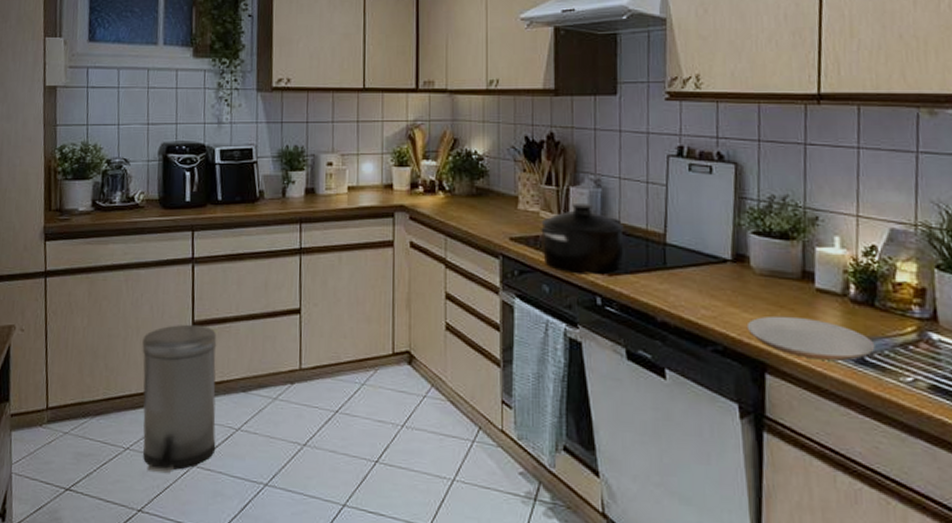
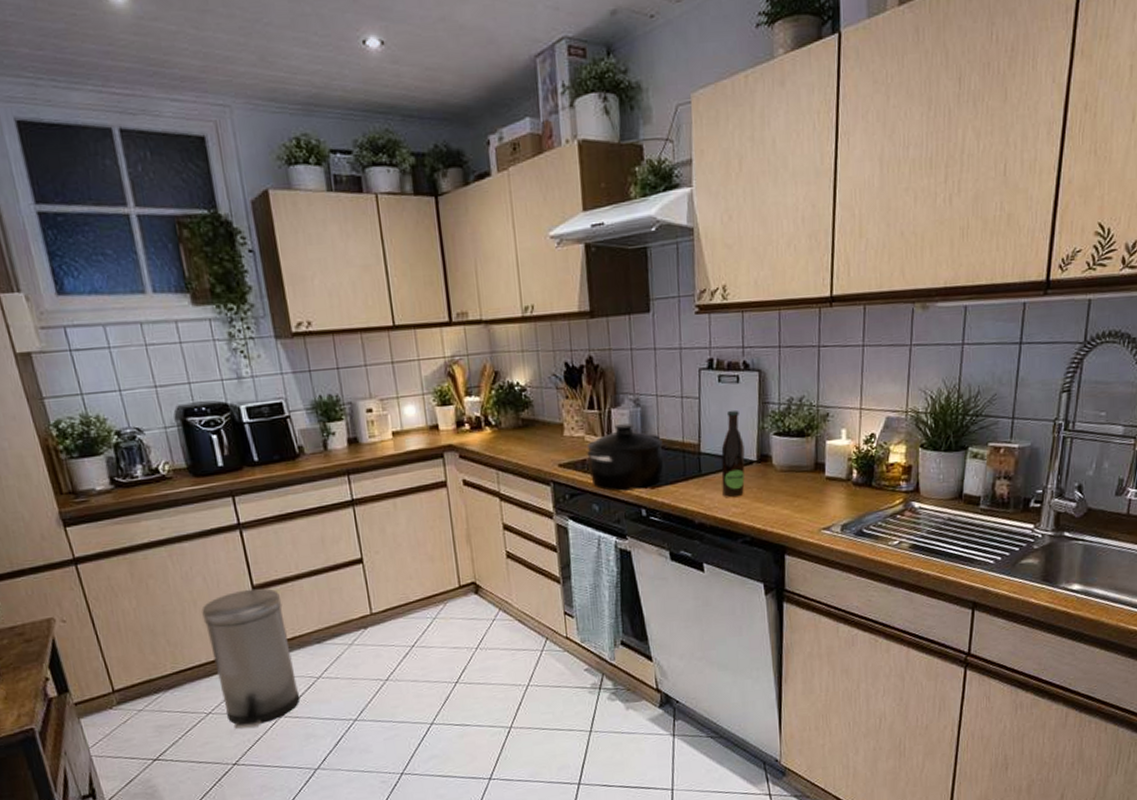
bottle: none [689,201,718,298] -> present [721,409,745,498]
plate: present [746,315,875,361] -> none [770,503,871,538]

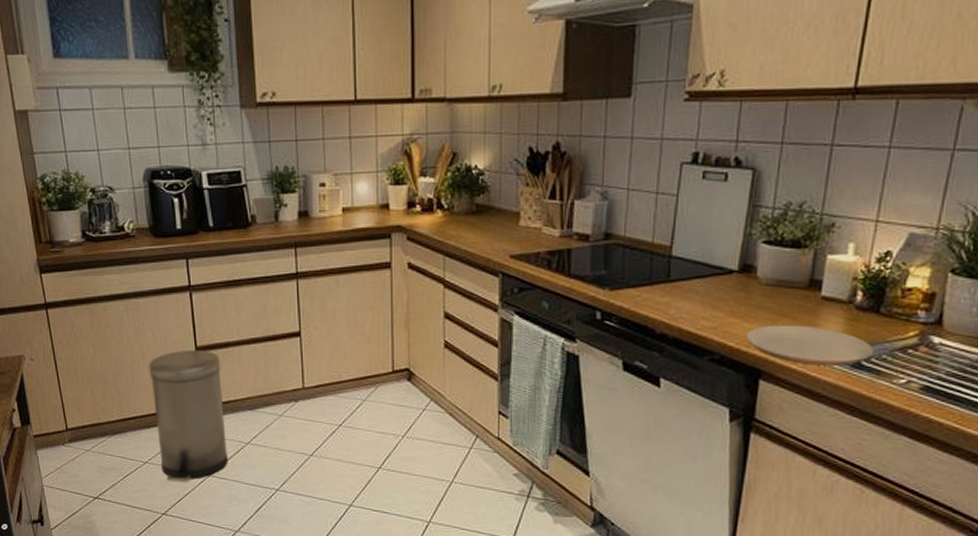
saucepan: present [586,423,664,491] -> none [542,218,629,290]
bottle: present [721,409,745,498] -> none [692,211,725,309]
plate: none [770,503,871,538] -> present [746,324,874,366]

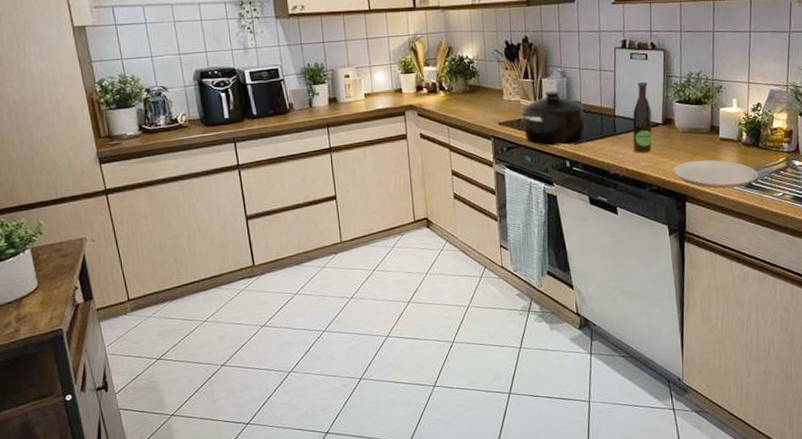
pedal bin: present [149,349,229,482] -> none [204,218,280,335]
saucepan: none [542,218,629,290] -> present [522,91,585,146]
bottle: none [692,211,725,309] -> present [632,81,652,154]

